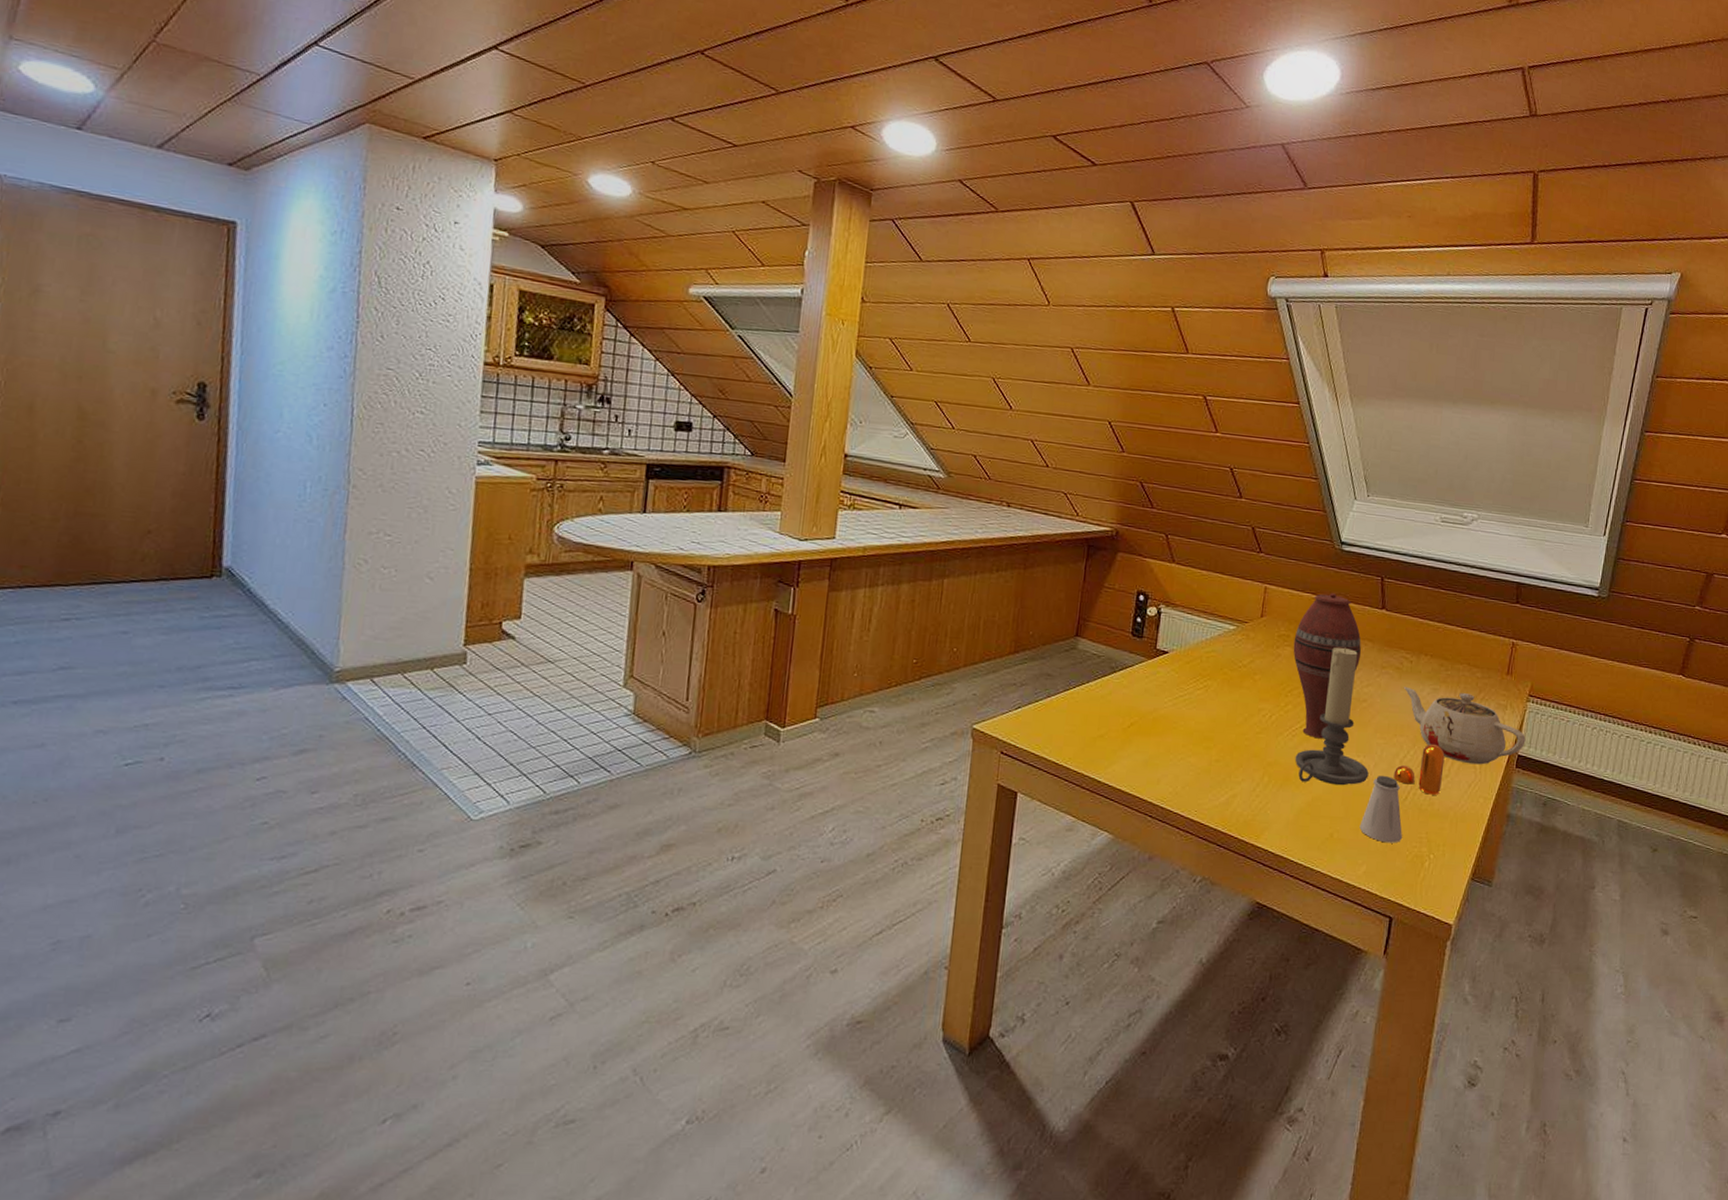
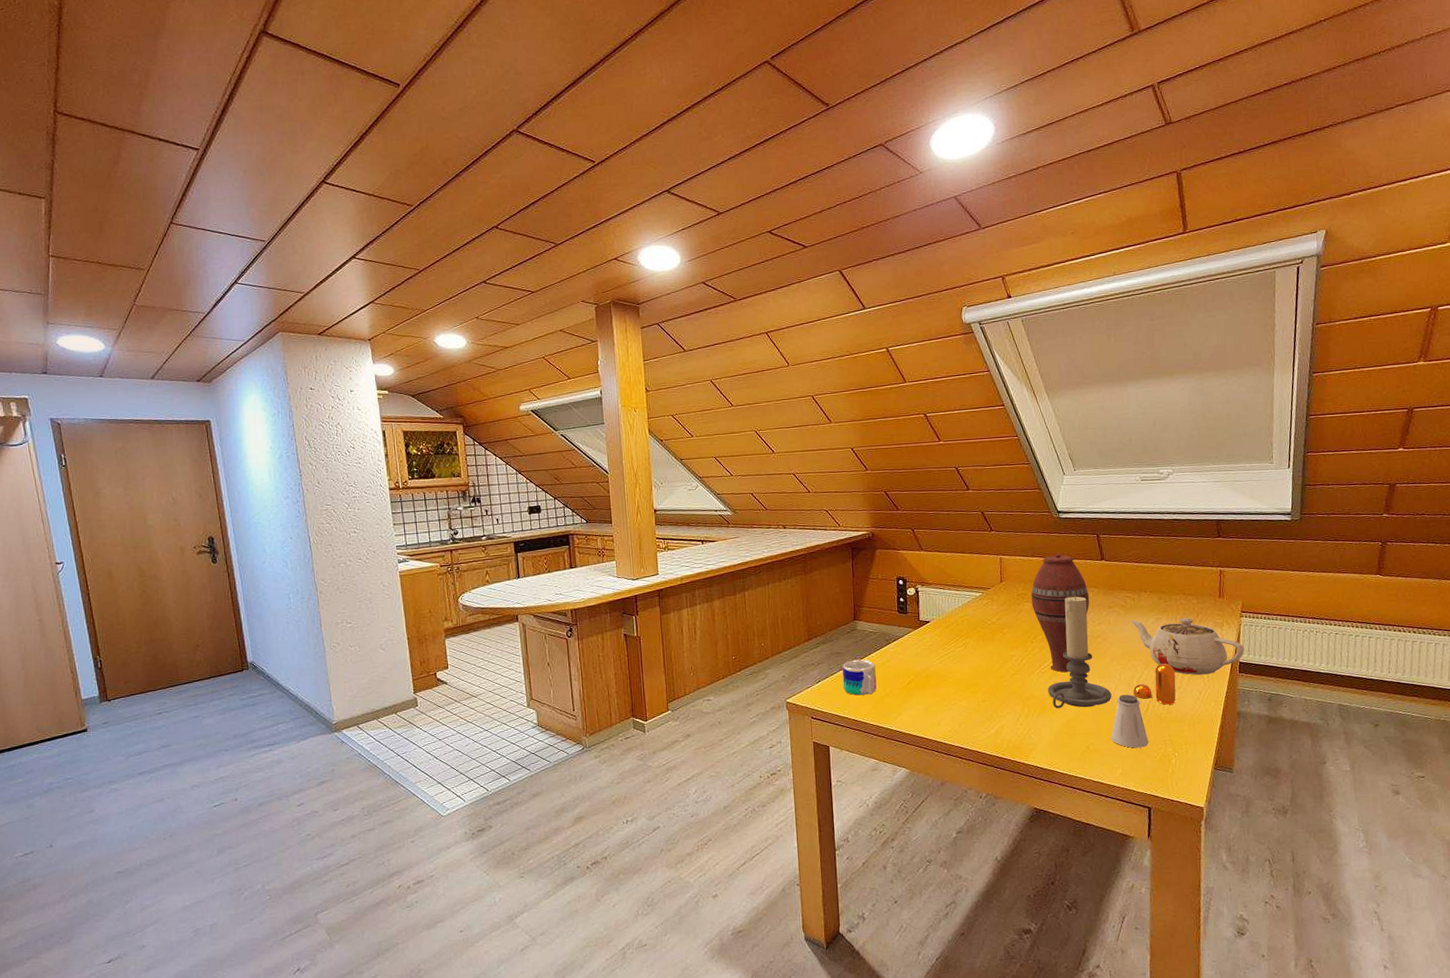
mug: none [1047,686,1093,733] -> present [842,659,877,696]

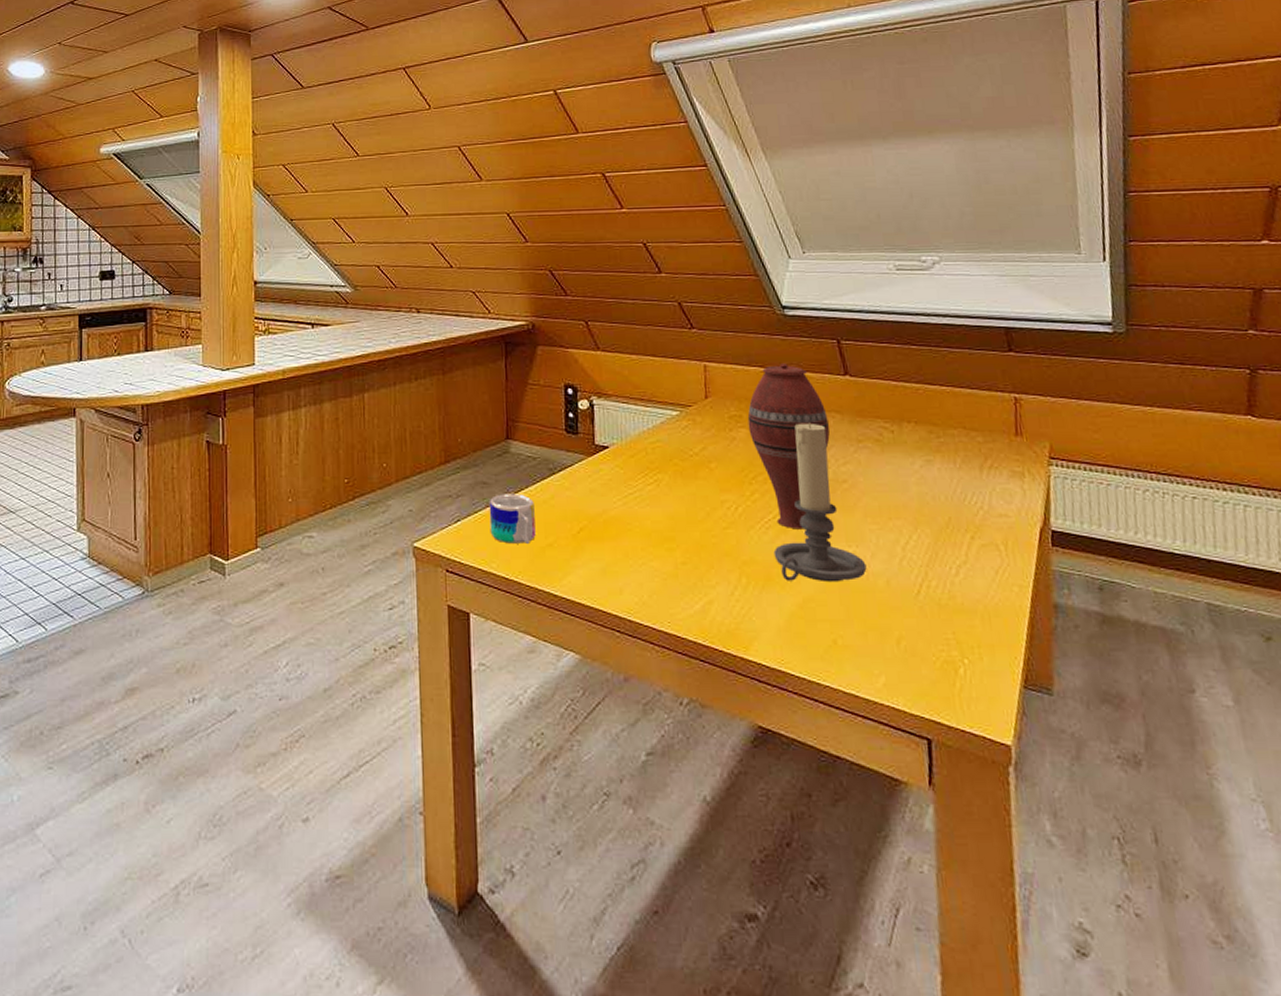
saltshaker: present [1111,694,1148,748] -> none [867,566,923,648]
teapot: present [1130,618,1245,676] -> none [888,460,1058,546]
pepper shaker: present [1133,663,1176,705] -> none [897,525,961,586]

